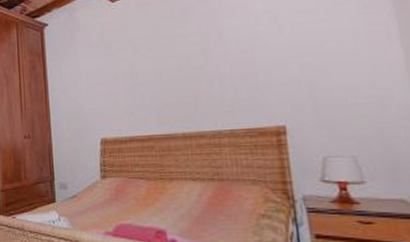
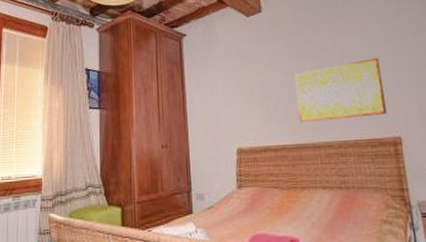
wall art: none [163,39,270,113] -> present [294,57,387,123]

